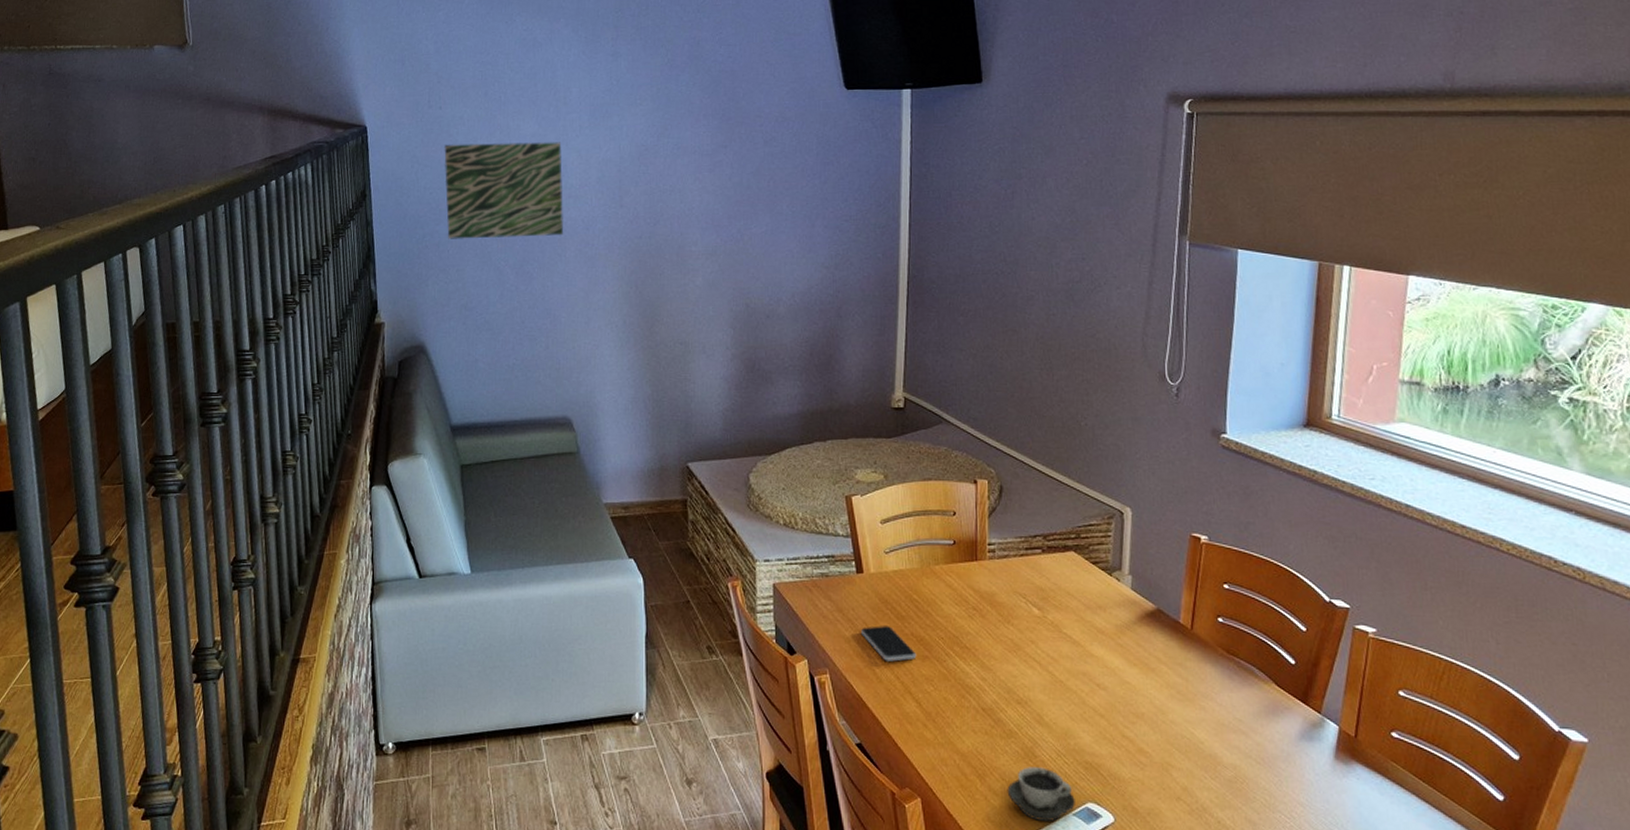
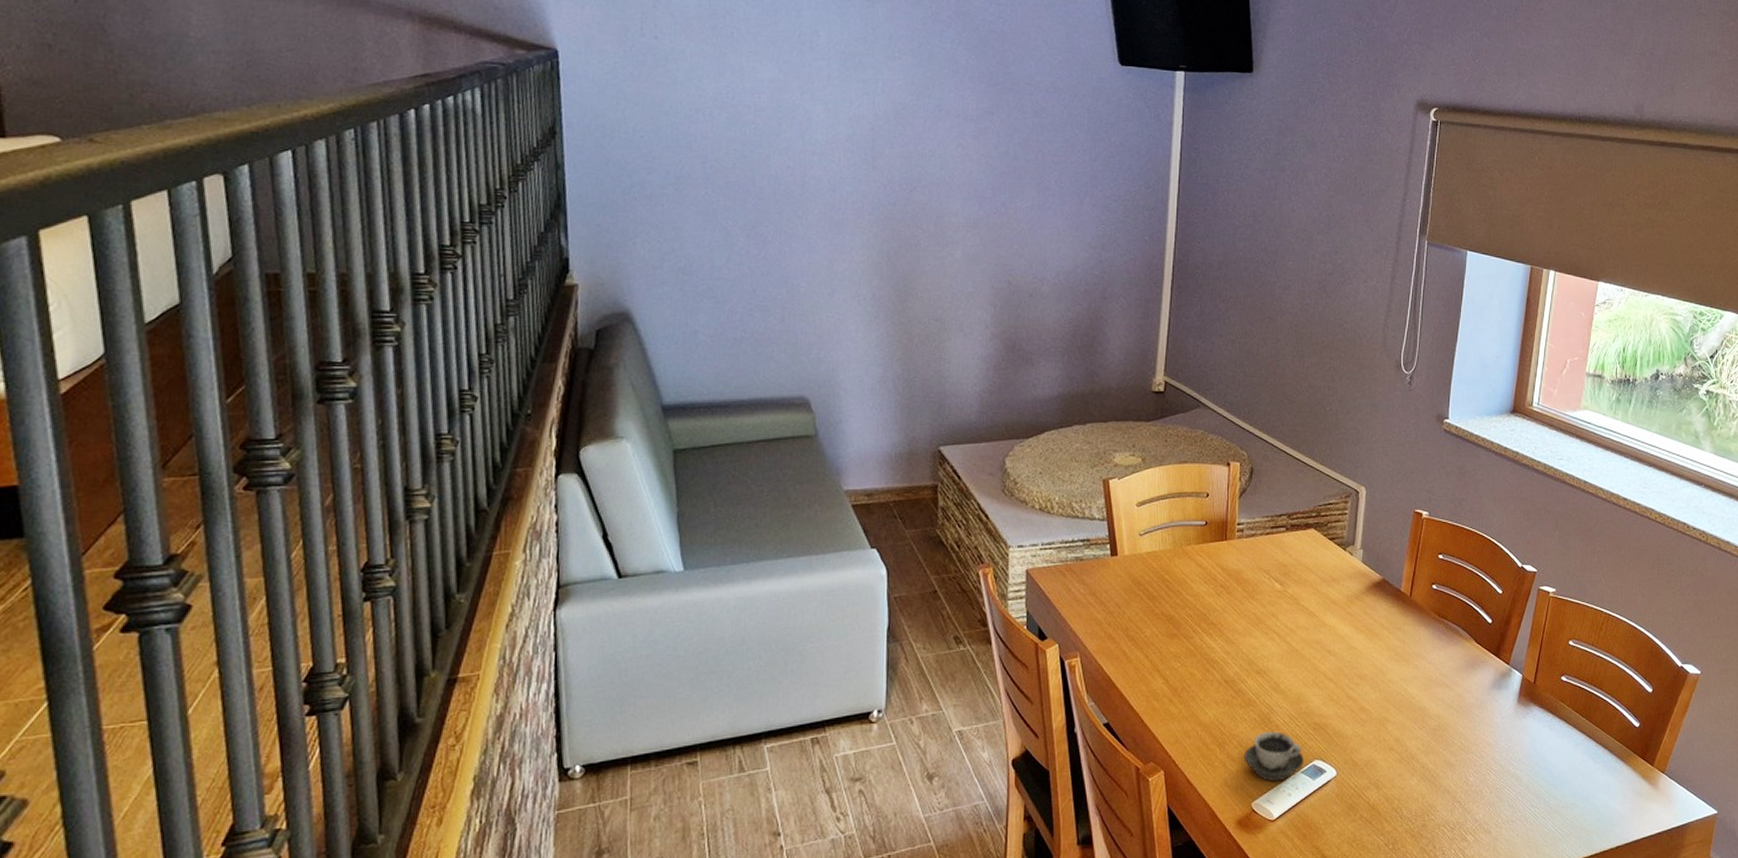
wall art: present [444,142,563,239] -> none [660,81,807,196]
smartphone: present [861,626,917,662] -> none [1113,607,1166,641]

